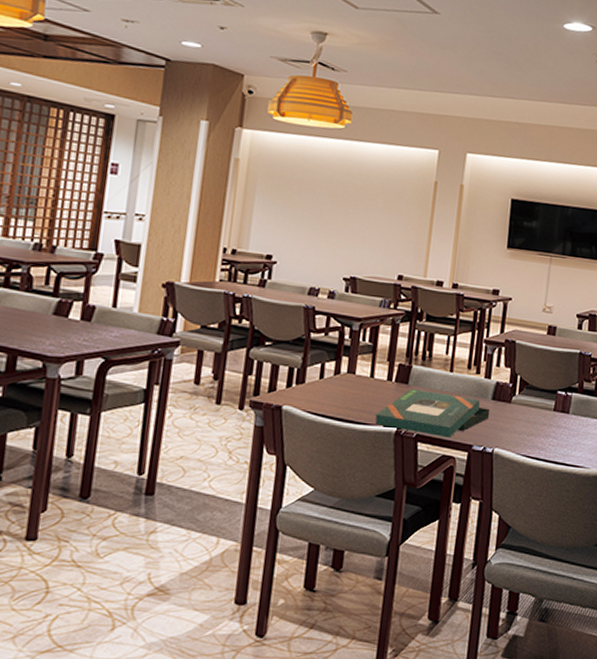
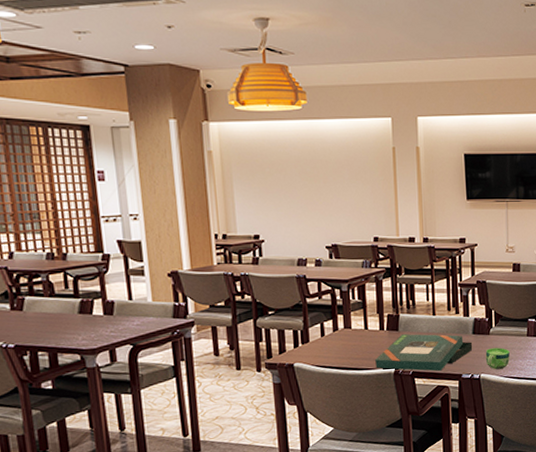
cup: none [502,419,531,446] -> present [485,347,510,370]

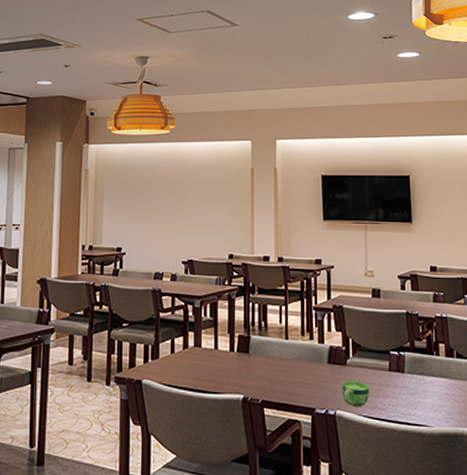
board game: present [375,333,473,371] -> none [223,357,328,402]

